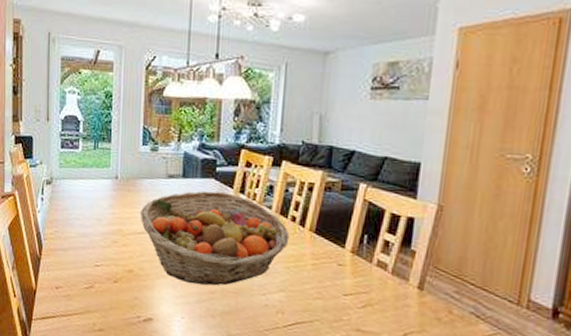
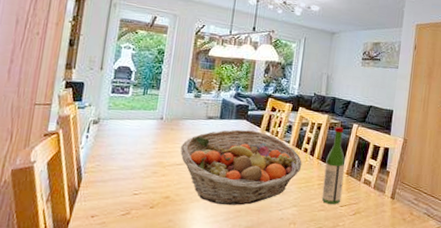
wine bottle: none [317,187,350,292] -> present [321,126,346,204]

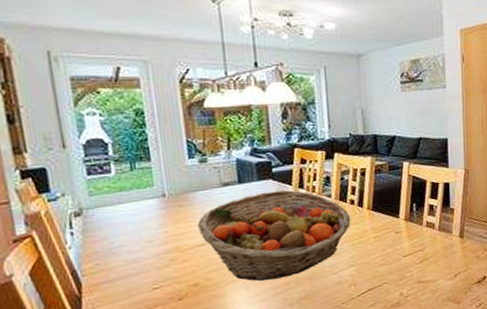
wine bottle: present [321,126,346,204] -> none [378,168,404,257]

